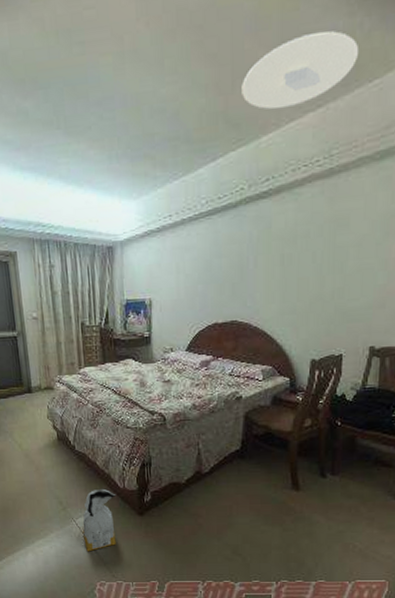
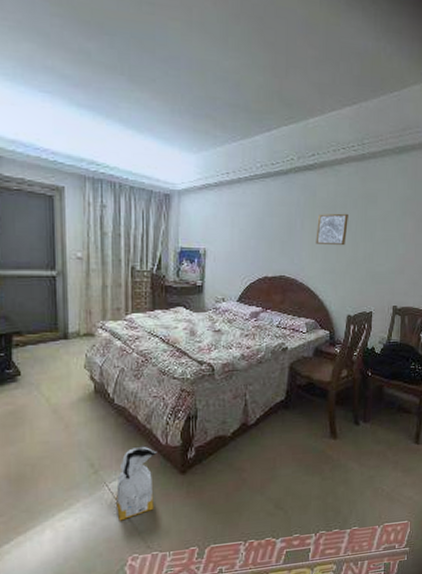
ceiling light: present [241,31,360,110] -> none [294,46,384,99]
wall art: none [272,243,312,283] -> present [316,213,348,246]

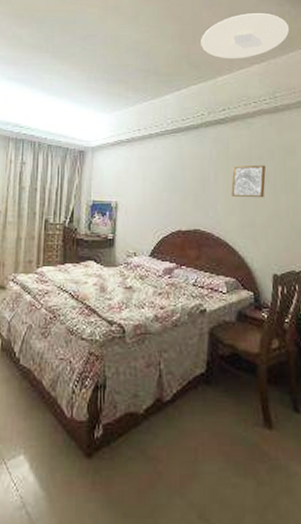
bag: present [115,446,157,521] -> none [13,417,61,512]
ceiling light: none [294,46,384,99] -> present [201,13,290,59]

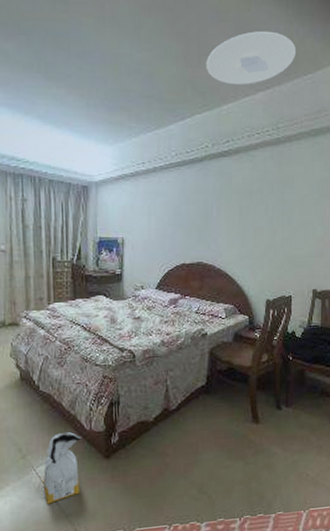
bag: none [13,417,61,512] -> present [42,431,82,504]
wall art: present [231,165,266,198] -> none [232,198,265,231]

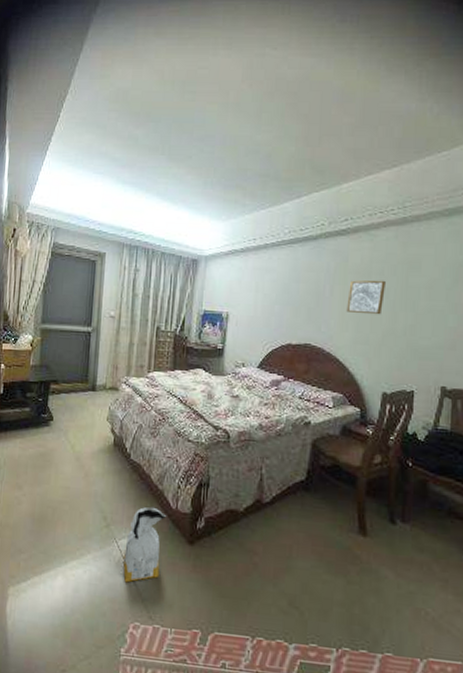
ceiling light: present [206,31,297,86] -> none [327,110,430,164]
wall art: none [232,198,265,231] -> present [346,280,386,315]

